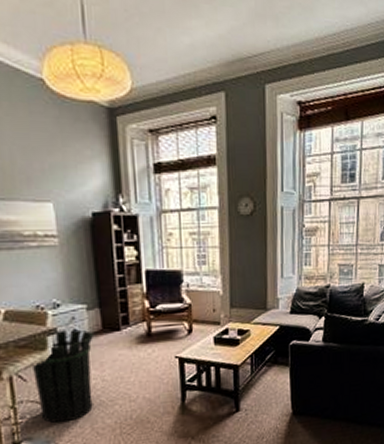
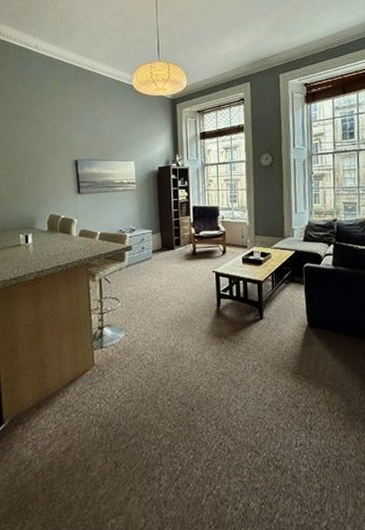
waste bin: present [31,329,93,424] -> none [114,247,155,316]

